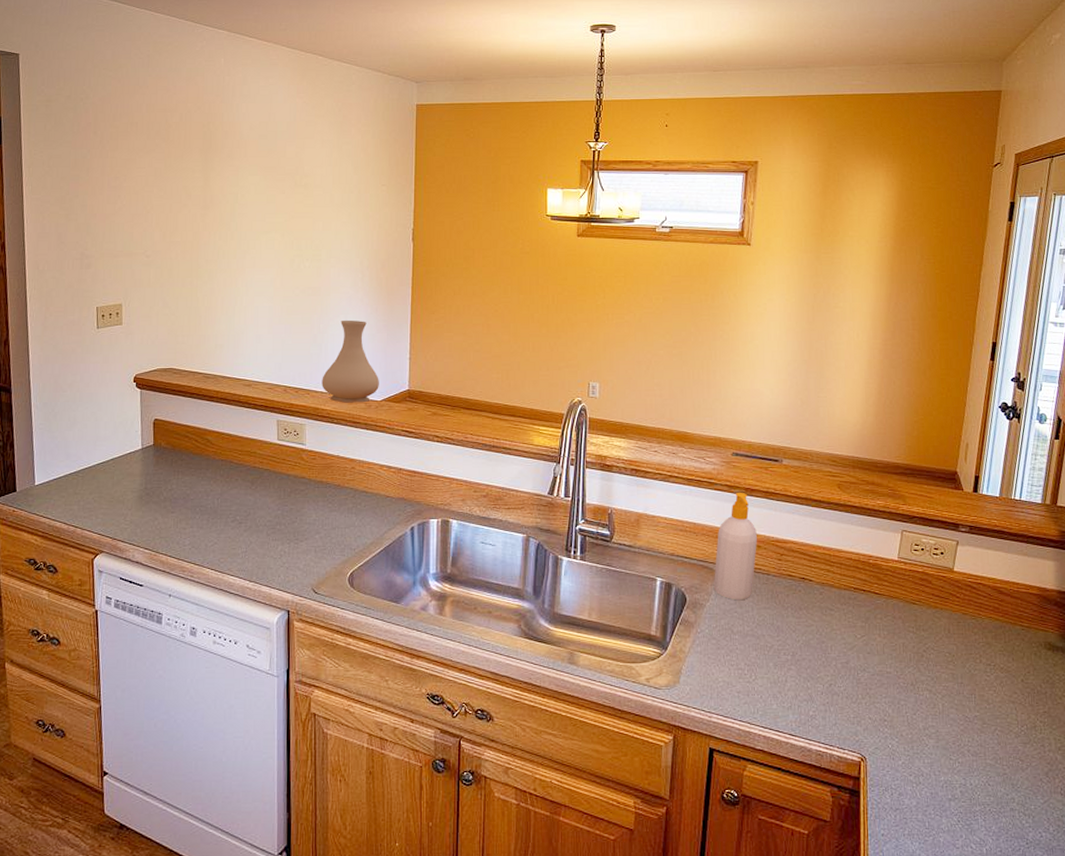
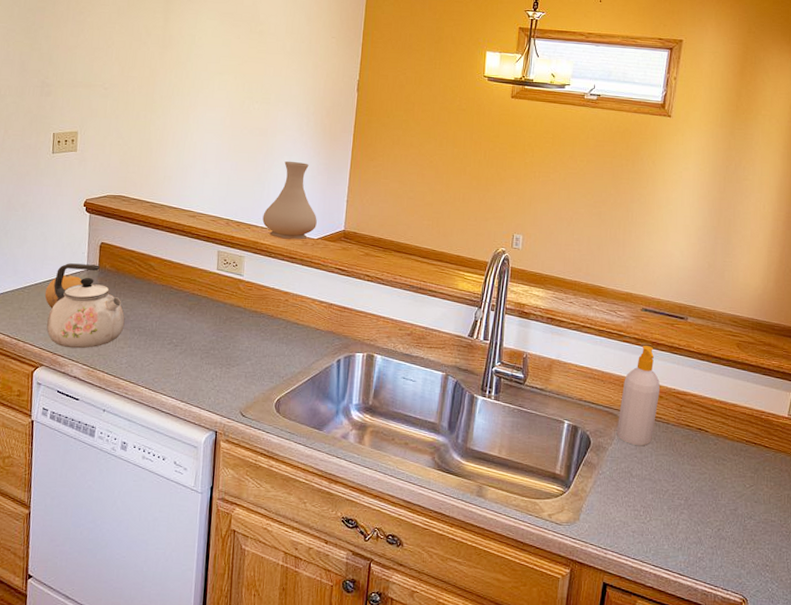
fruit: none [100,455,138,492] -> present [44,274,82,309]
kettle: none [103,443,185,532] -> present [46,263,125,349]

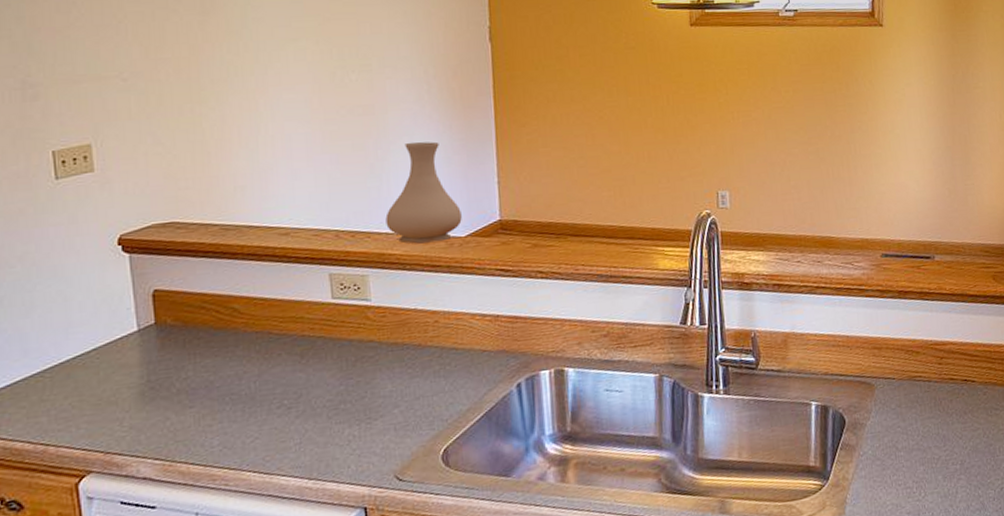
fruit: present [44,274,82,309] -> none [77,341,134,393]
kettle: present [46,263,125,349] -> none [87,321,208,442]
soap bottle: present [616,346,661,446] -> none [872,296,916,414]

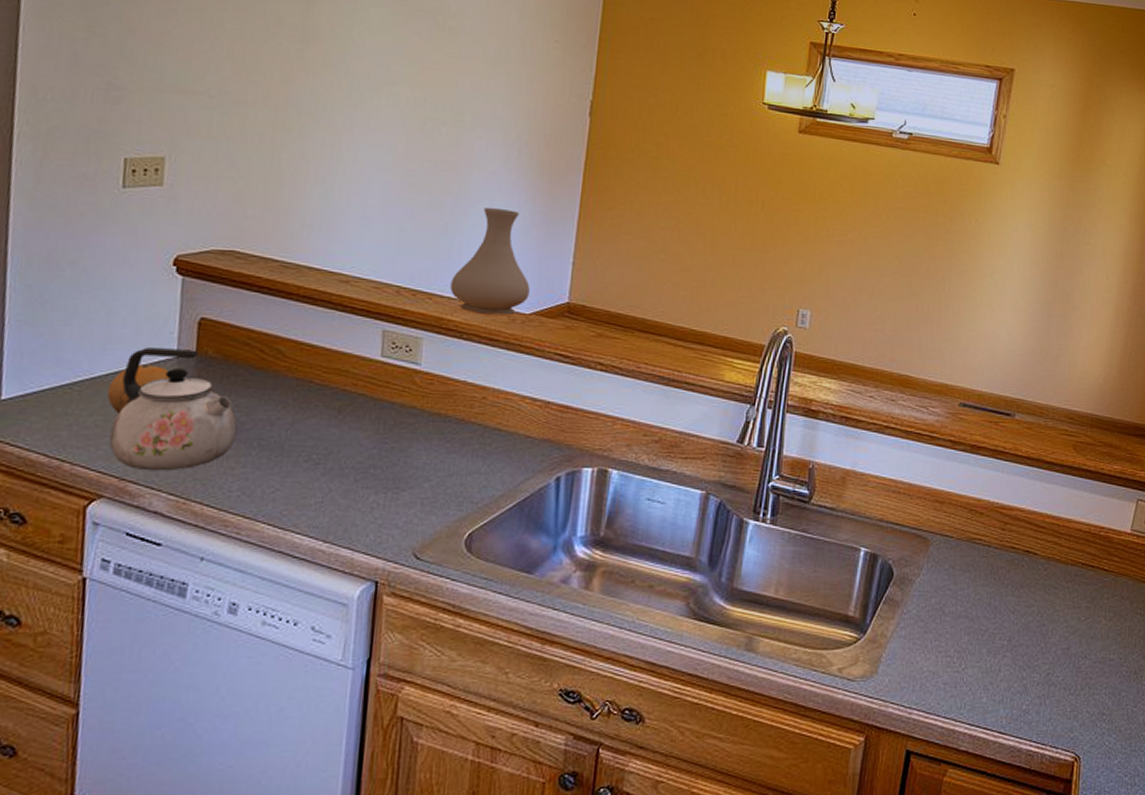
fruit: none [77,341,134,393] -> present [107,364,169,414]
kettle: none [87,321,208,442] -> present [109,347,238,471]

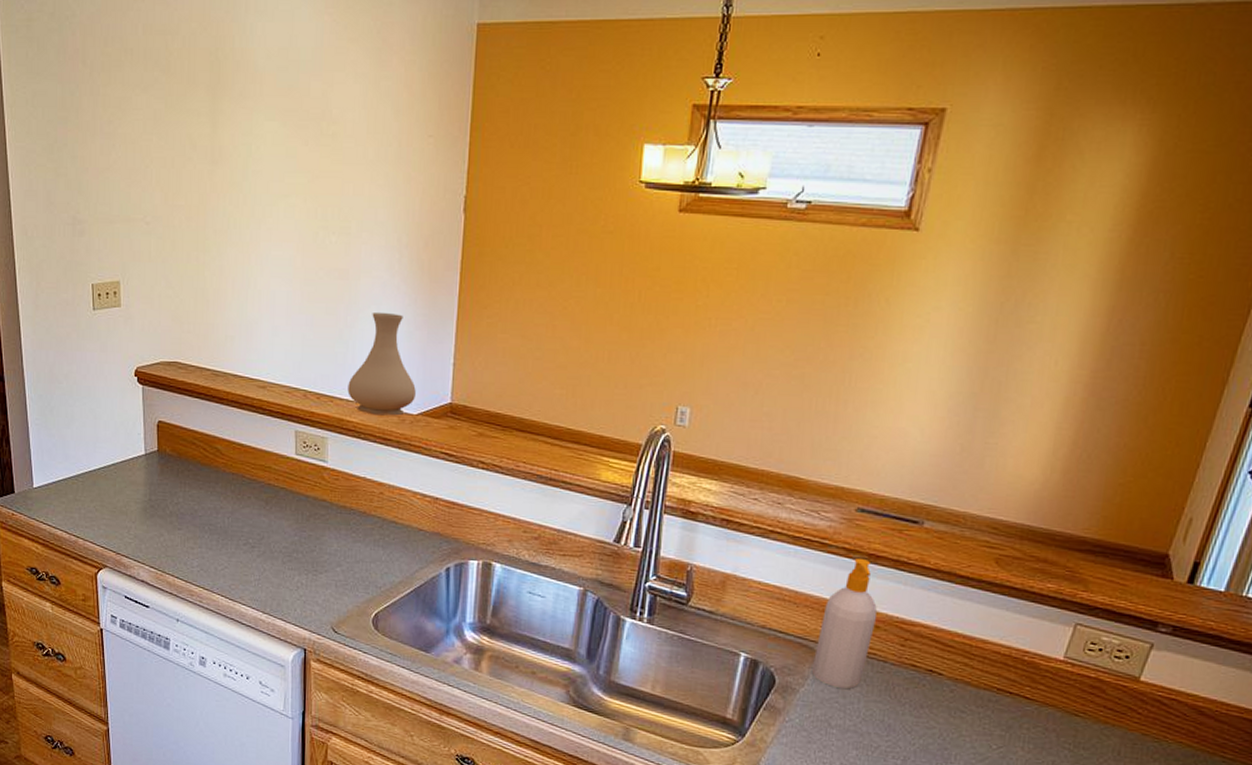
fruit: present [107,364,169,414] -> none [101,460,141,501]
kettle: present [109,347,238,471] -> none [105,446,193,549]
soap bottle: none [925,450,981,575] -> present [811,559,878,689]

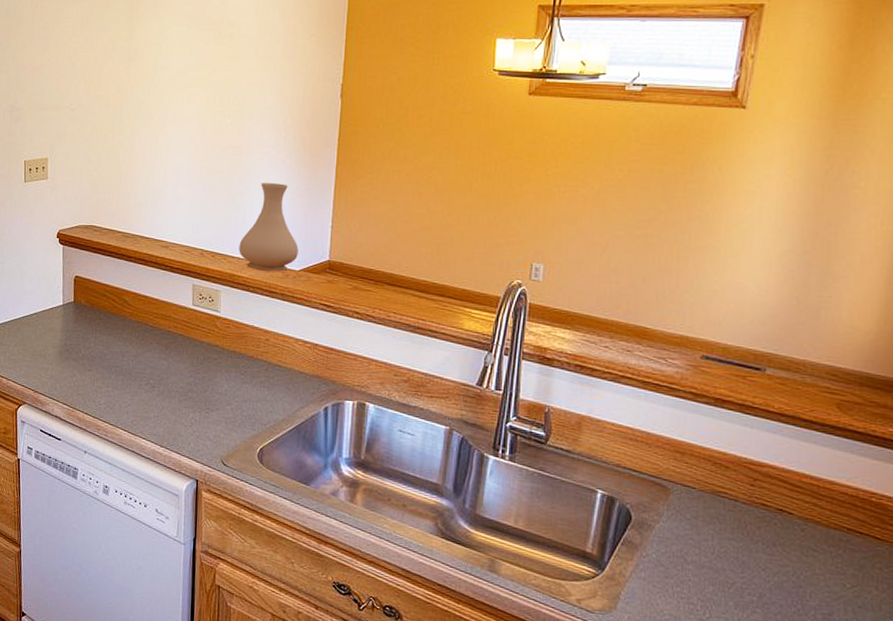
soap bottle: present [811,559,878,689] -> none [665,403,727,526]

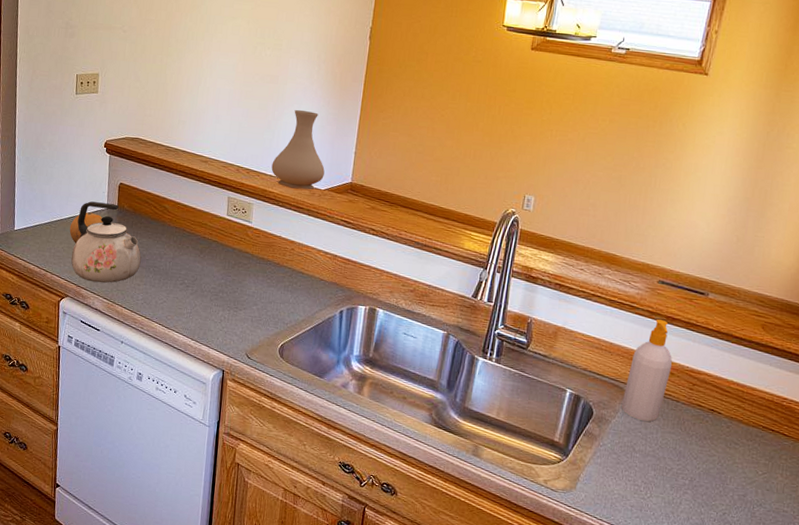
fruit: none [24,310,59,345] -> present [69,212,103,244]
kettle: none [27,298,102,388] -> present [71,201,142,283]
soap bottle: none [665,403,727,526] -> present [621,319,673,422]

